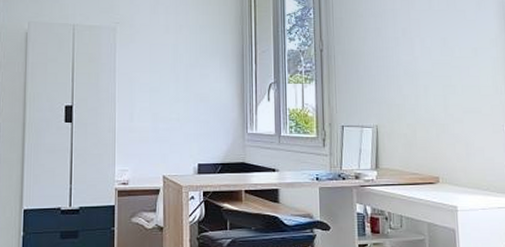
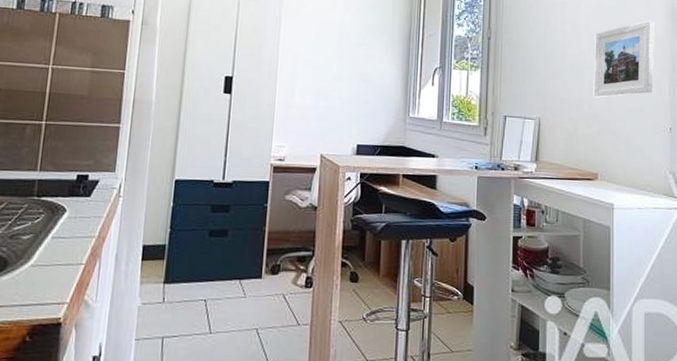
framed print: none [427,21,489,102] -> present [593,20,654,98]

